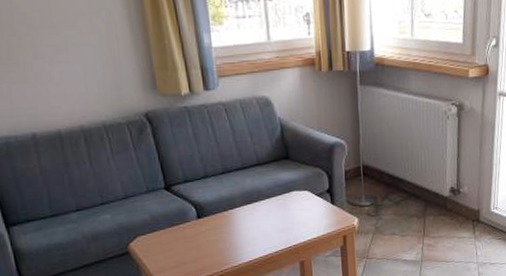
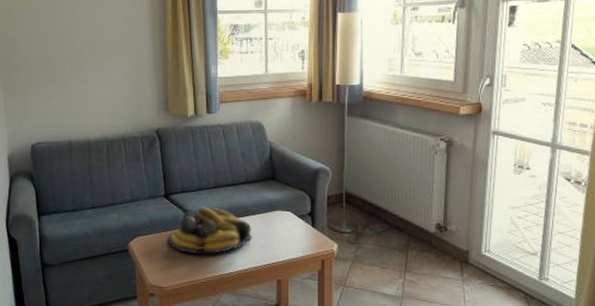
fruit bowl: none [175,195,270,247] -> present [168,206,253,254]

